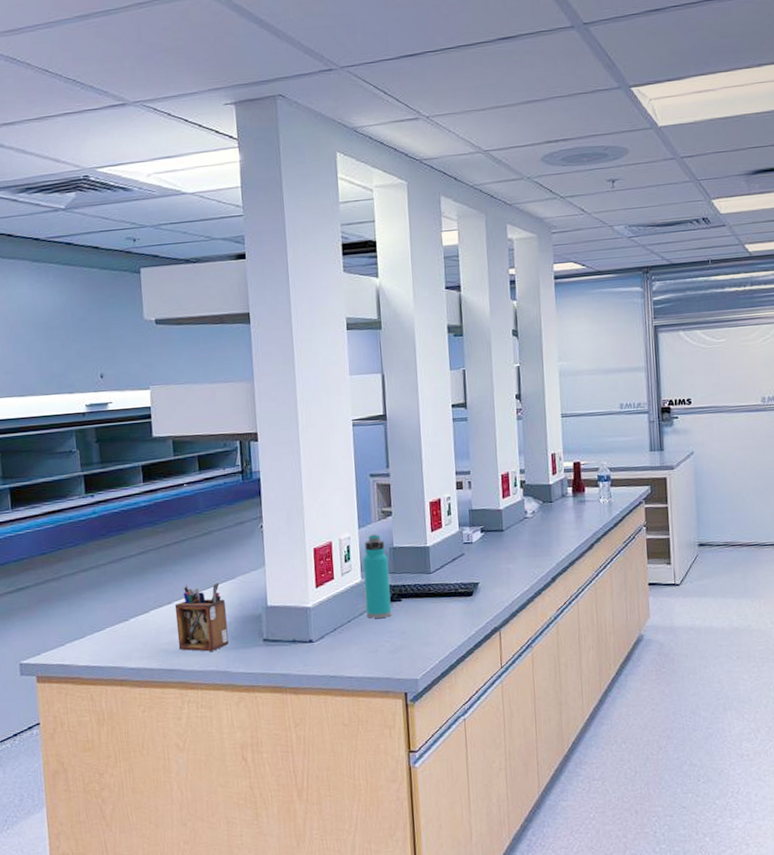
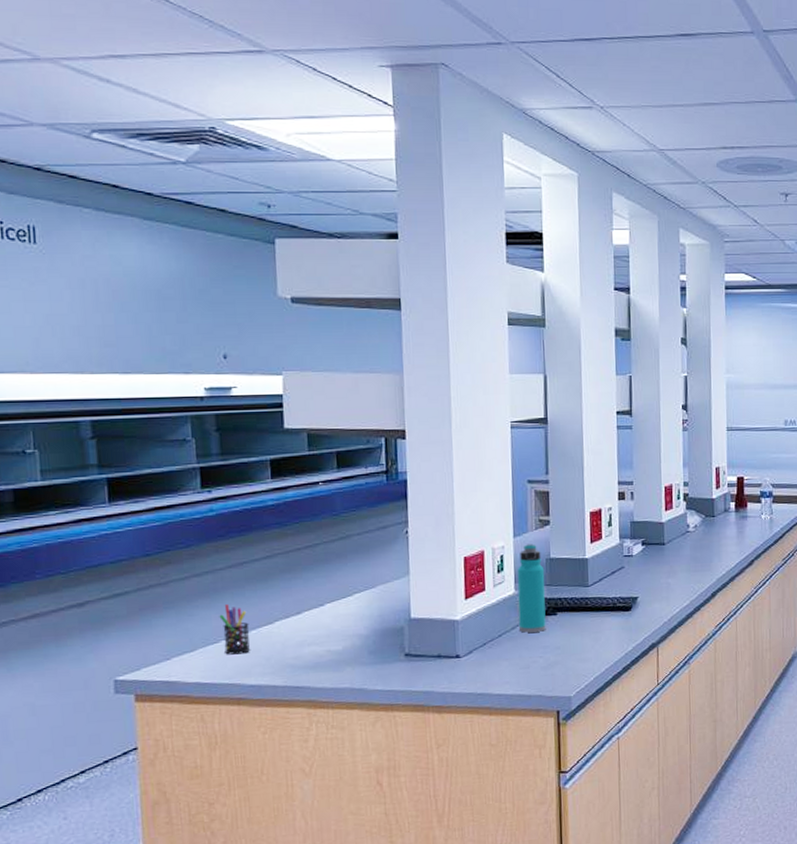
pen holder: none [103,596,131,641] -> present [219,604,251,655]
desk organizer: present [174,583,229,652] -> none [304,592,365,667]

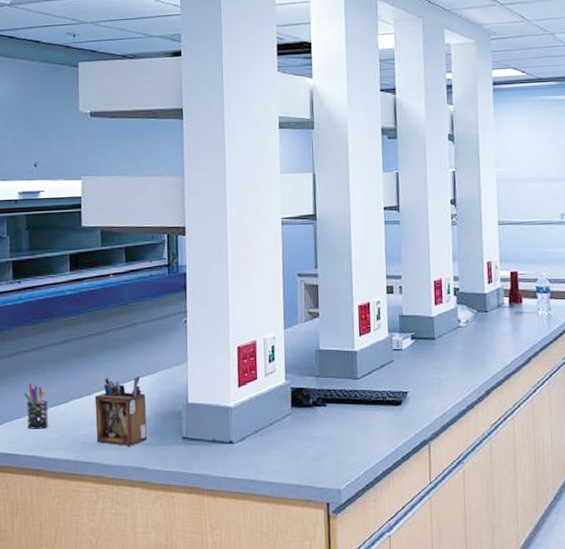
desk organizer: none [304,592,365,667] -> present [94,376,147,446]
water bottle: present [517,544,546,633] -> none [287,335,316,422]

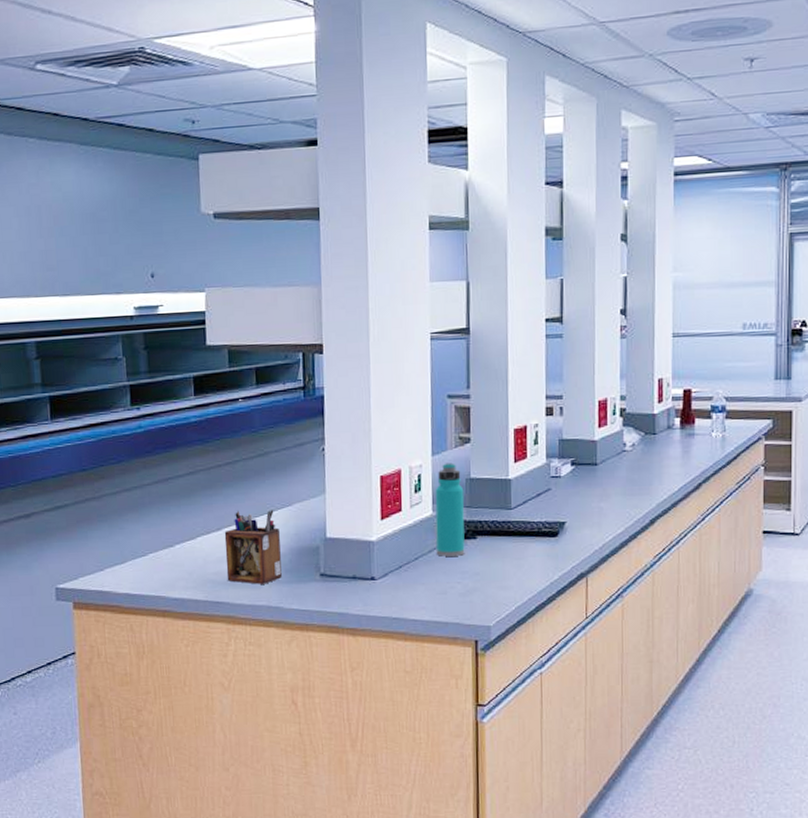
pen holder: present [24,383,49,429] -> none [146,519,175,568]
water bottle: none [287,335,316,422] -> present [435,463,465,556]

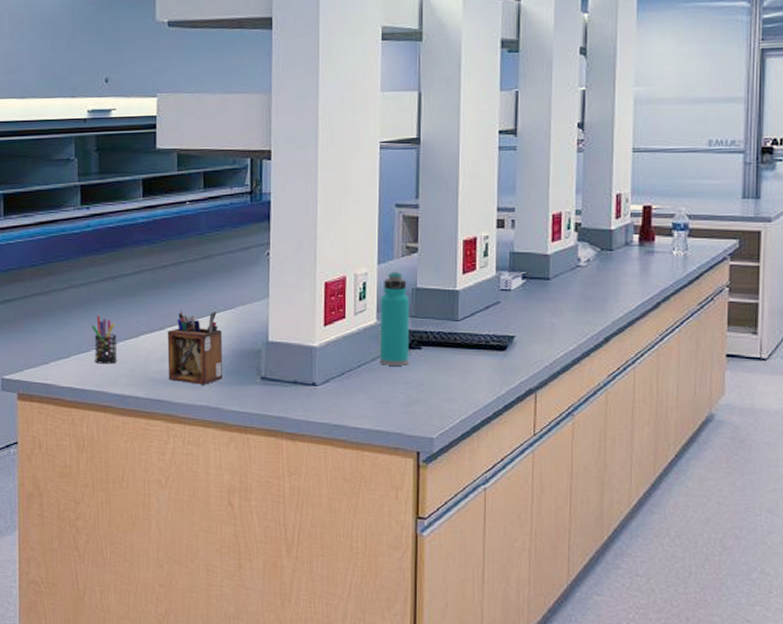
pen holder: none [146,519,175,568] -> present [91,316,118,364]

